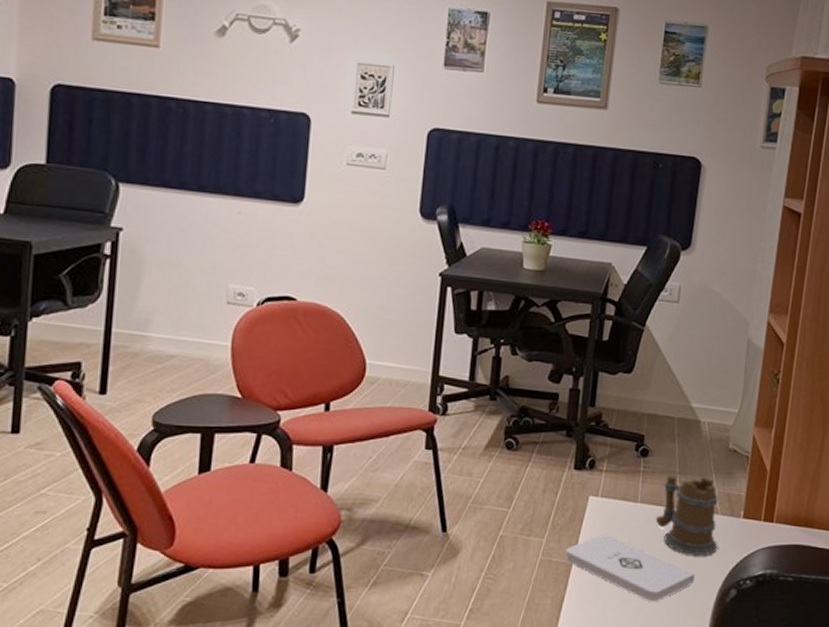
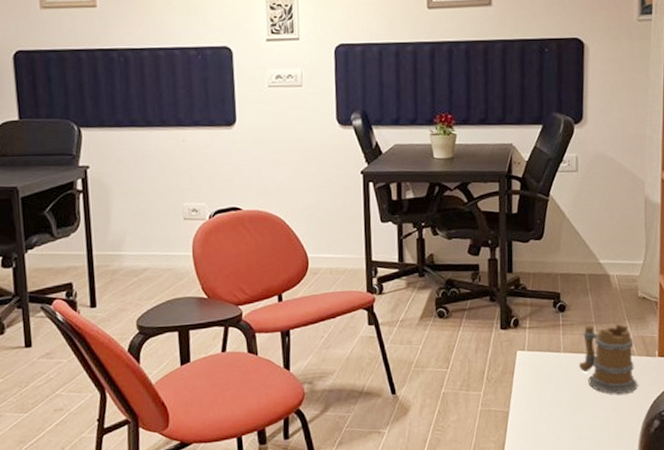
notepad: present [565,533,695,602] -> none [502,382,620,438]

